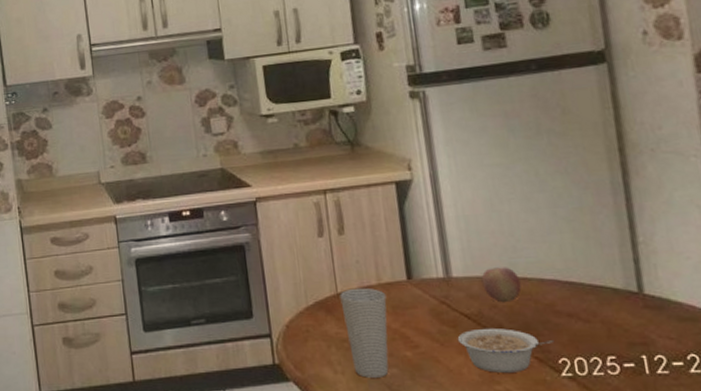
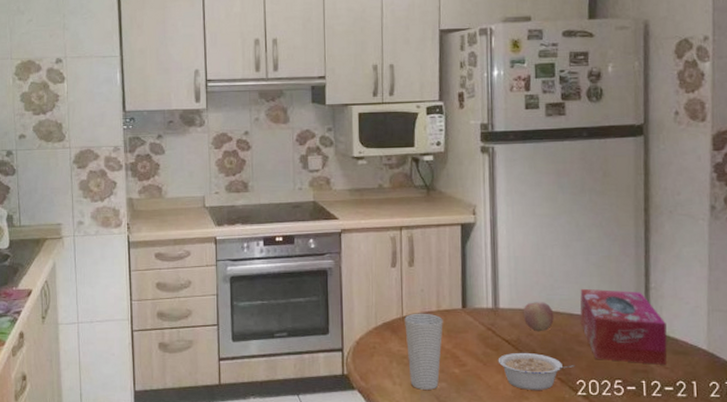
tissue box: none [549,247,671,335] -> present [580,288,667,365]

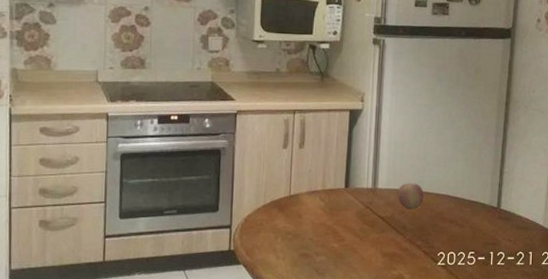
cup: present [404,313,443,390] -> none [291,192,327,263]
legume: present [498,352,575,390] -> none [372,228,438,261]
tissue box: present [580,288,667,365] -> none [445,171,514,238]

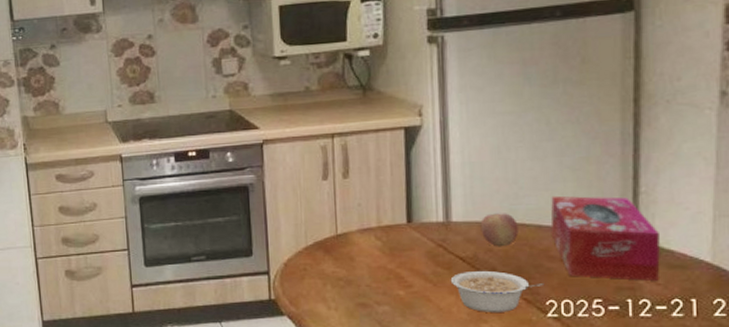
legume: none [372,228,438,261] -> present [450,270,545,312]
tissue box: none [445,171,514,238] -> present [550,195,660,281]

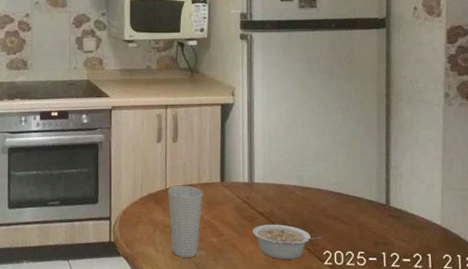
cup: none [339,230,385,314] -> present [168,185,203,257]
fruit: present [480,213,519,247] -> none [275,177,304,206]
tissue box: present [550,195,660,281] -> none [327,166,405,238]

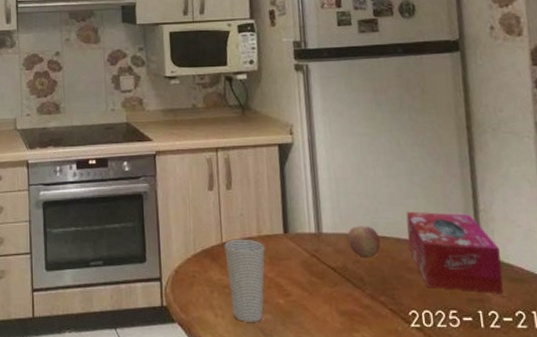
legume: present [252,224,322,260] -> none [324,280,406,322]
fruit: none [275,177,304,206] -> present [347,226,381,258]
tissue box: none [327,166,405,238] -> present [406,211,503,293]

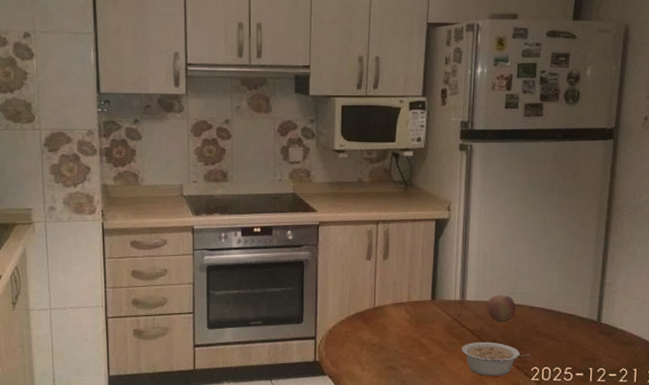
cup: present [224,239,265,322] -> none [376,304,413,375]
legume: none [324,280,406,322] -> present [461,341,531,376]
tissue box: present [406,211,503,293] -> none [539,283,616,354]

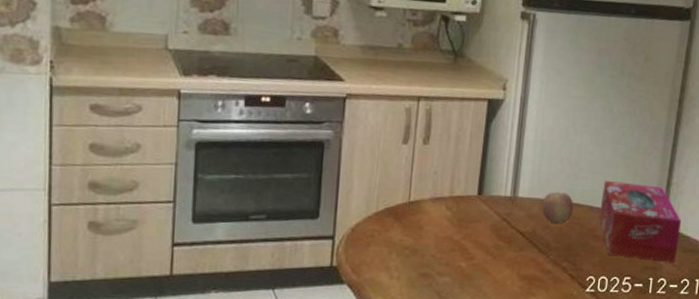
legume: present [461,341,531,376] -> none [509,245,588,286]
tissue box: none [539,283,616,354] -> present [599,180,681,262]

